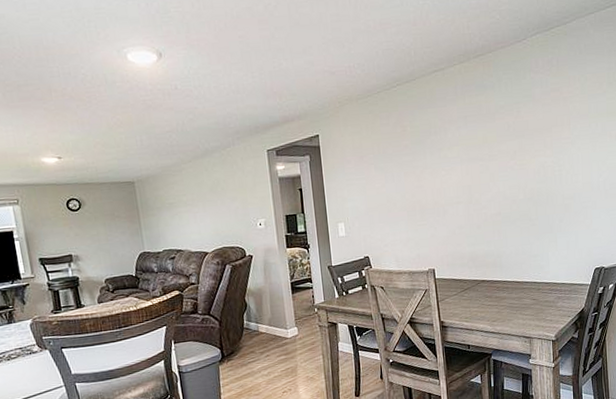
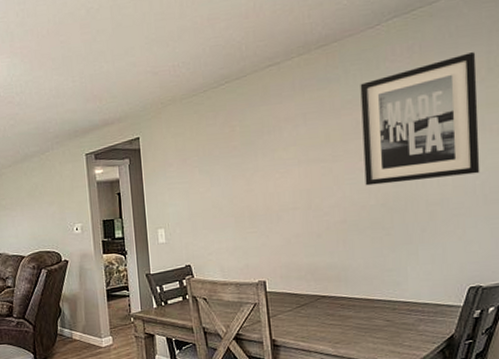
wall art: none [510,68,603,182] -> present [360,52,480,186]

